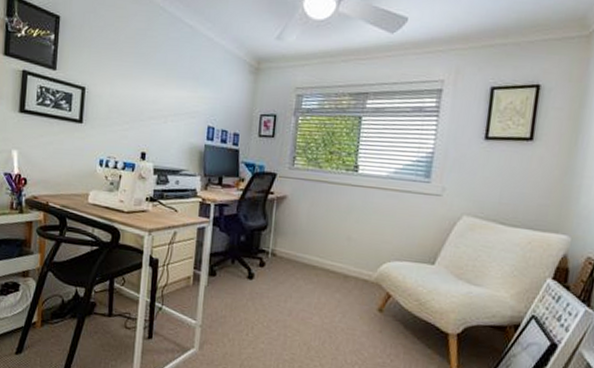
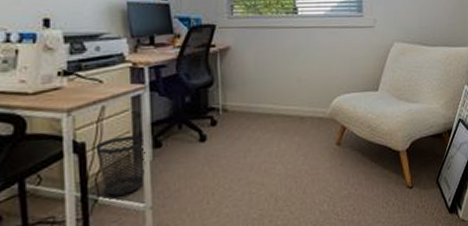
wastebasket: none [165,259,202,310] -> present [95,135,146,196]

